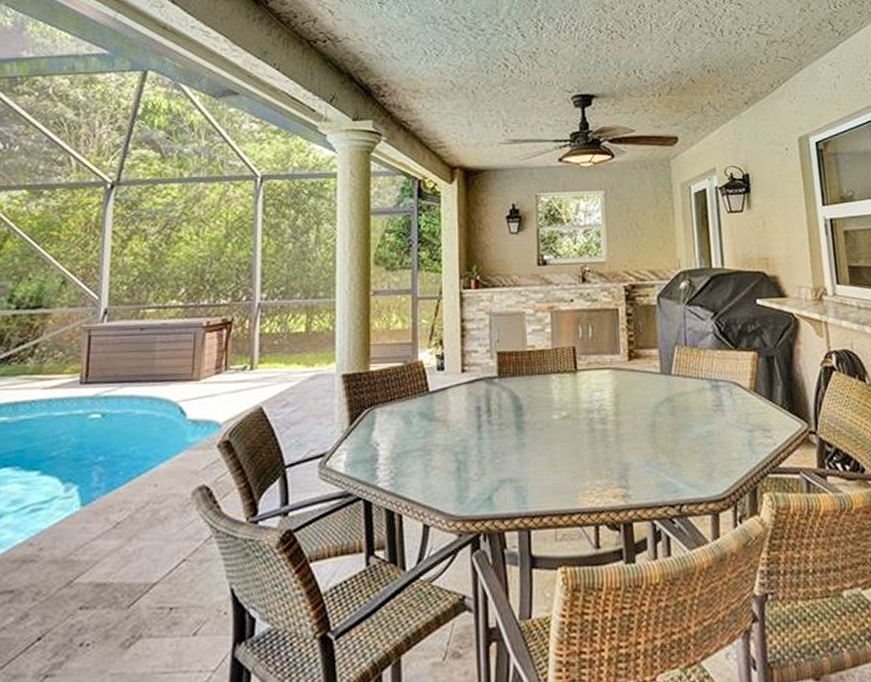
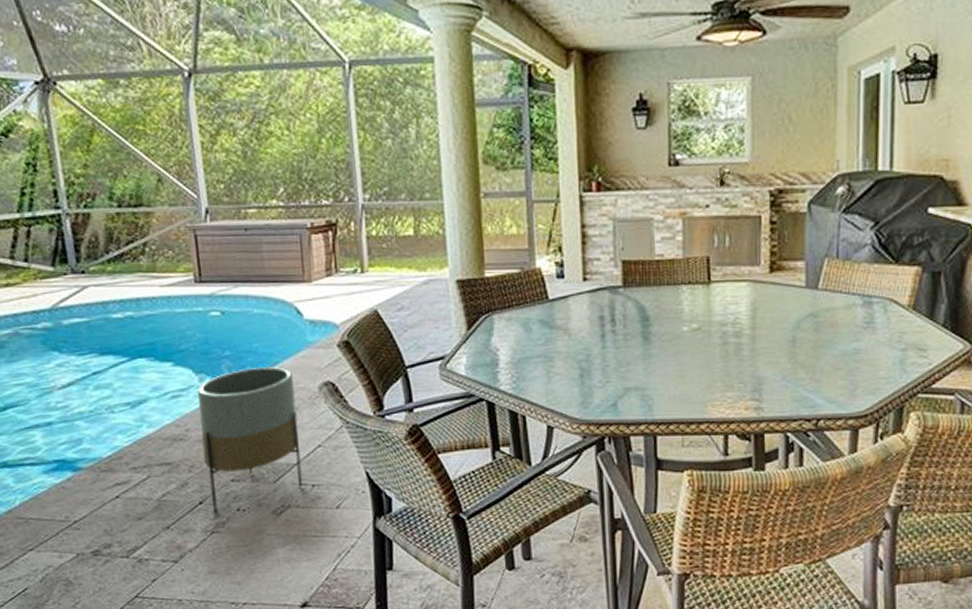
planter: none [52,472,166,648] -> present [197,367,303,511]

